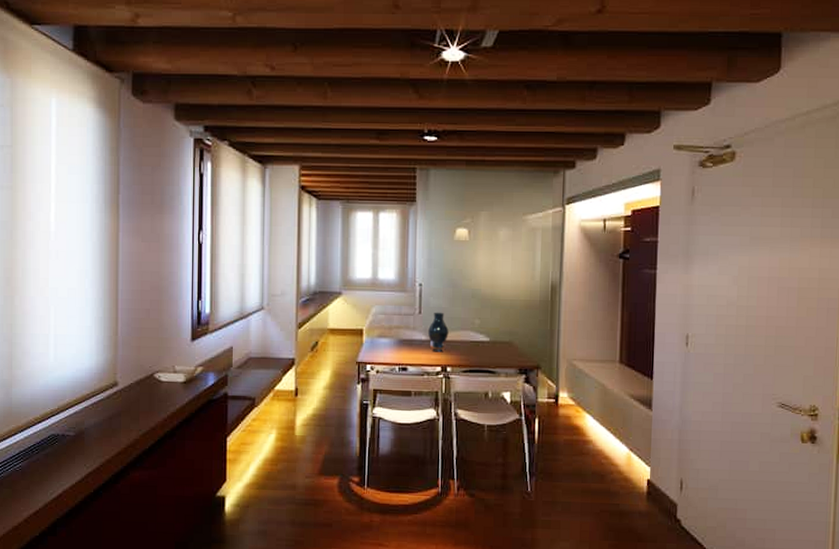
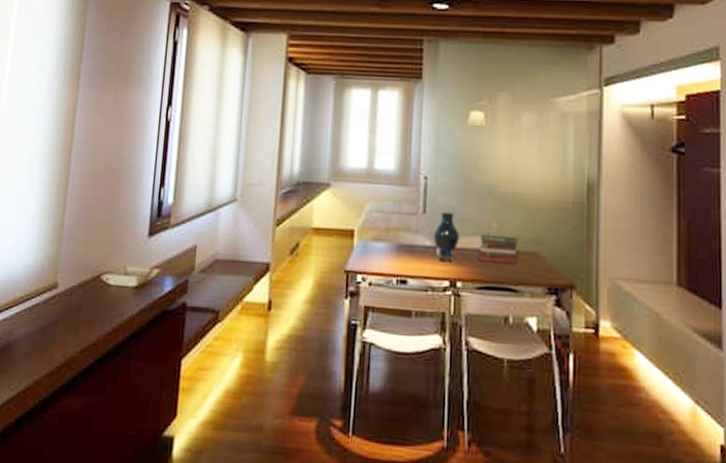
books: none [464,326,496,352] -> present [478,230,518,264]

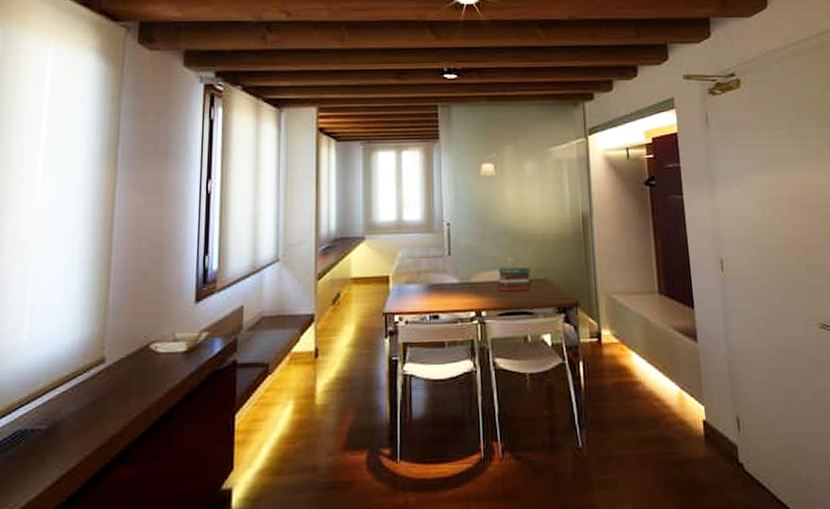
vase: present [433,211,460,263] -> none [458,251,481,296]

